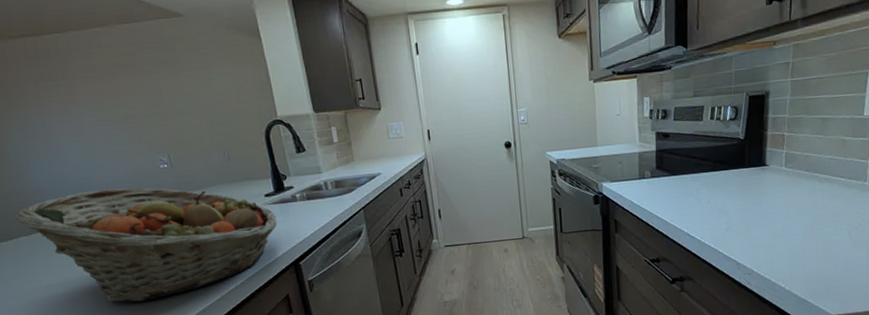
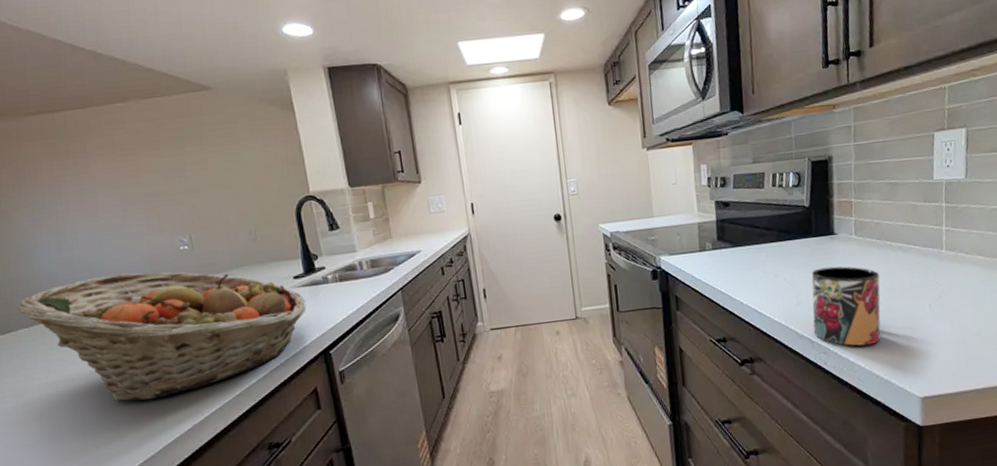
mug: none [740,195,805,269] -> present [811,266,881,347]

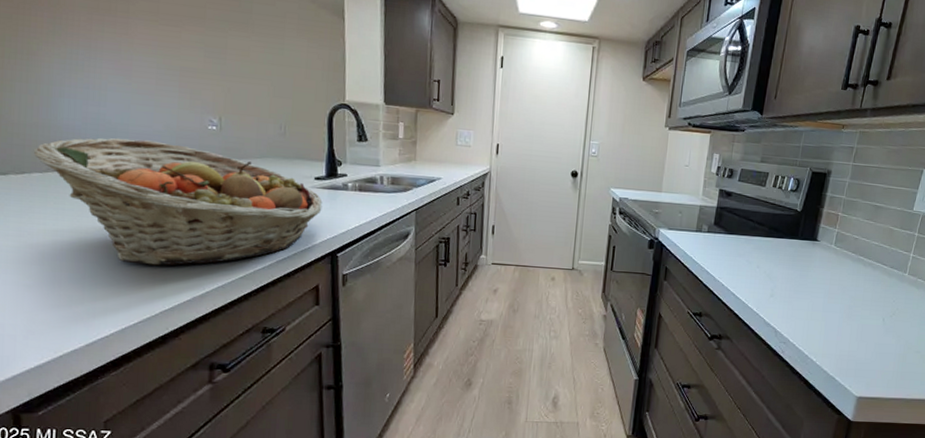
mug: present [811,266,881,347] -> none [779,268,847,344]

